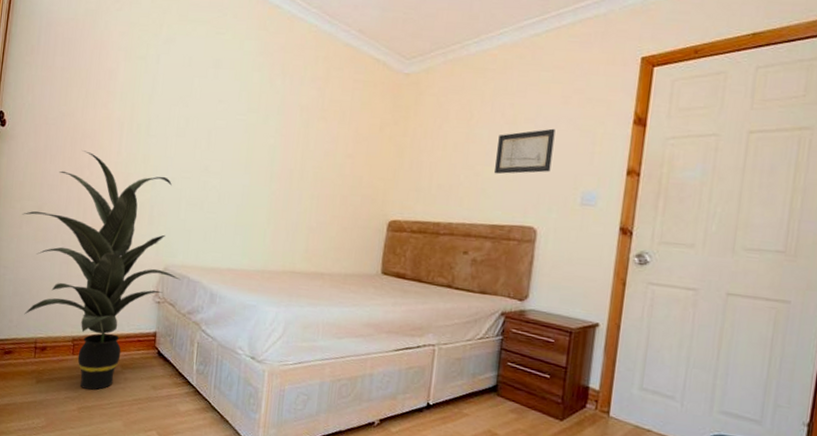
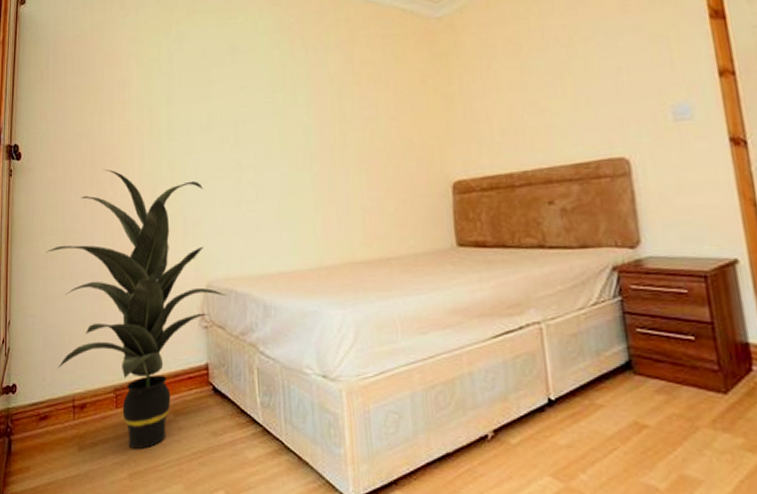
wall art: present [495,128,556,174] -> none [557,42,627,106]

